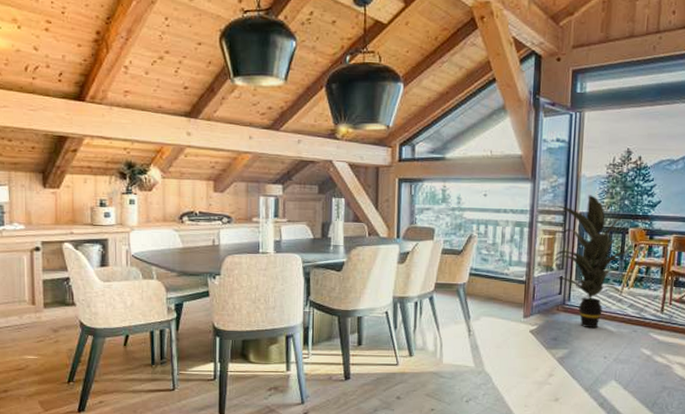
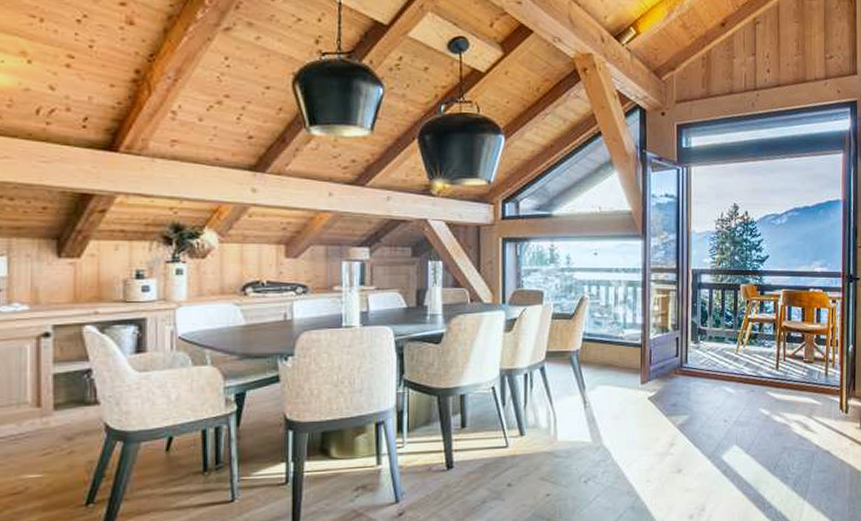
indoor plant: present [552,195,631,329] -> none [665,251,744,391]

